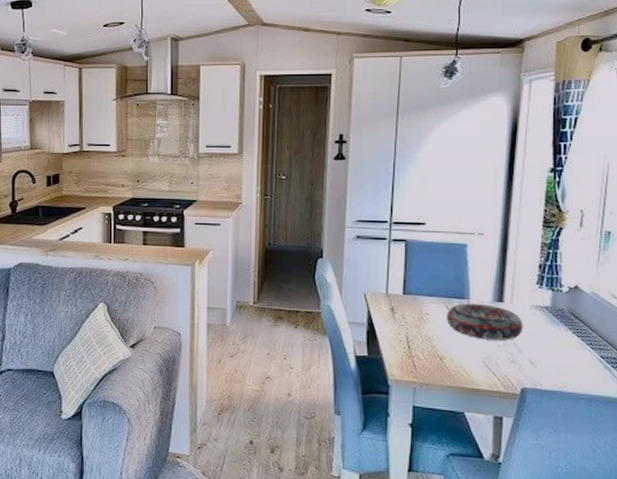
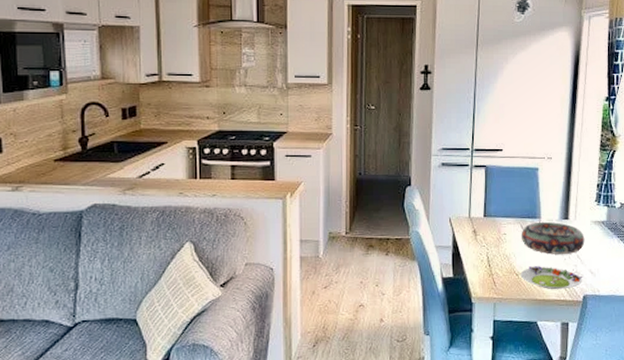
salad plate: none [445,351,520,379] -> present [520,266,582,290]

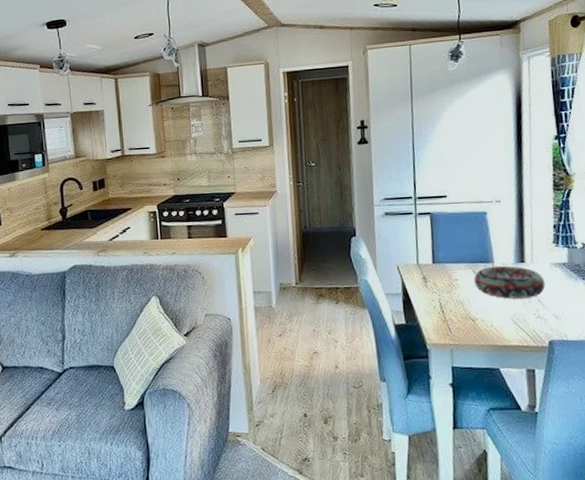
salad plate: present [520,266,582,290] -> none [476,311,546,335]

